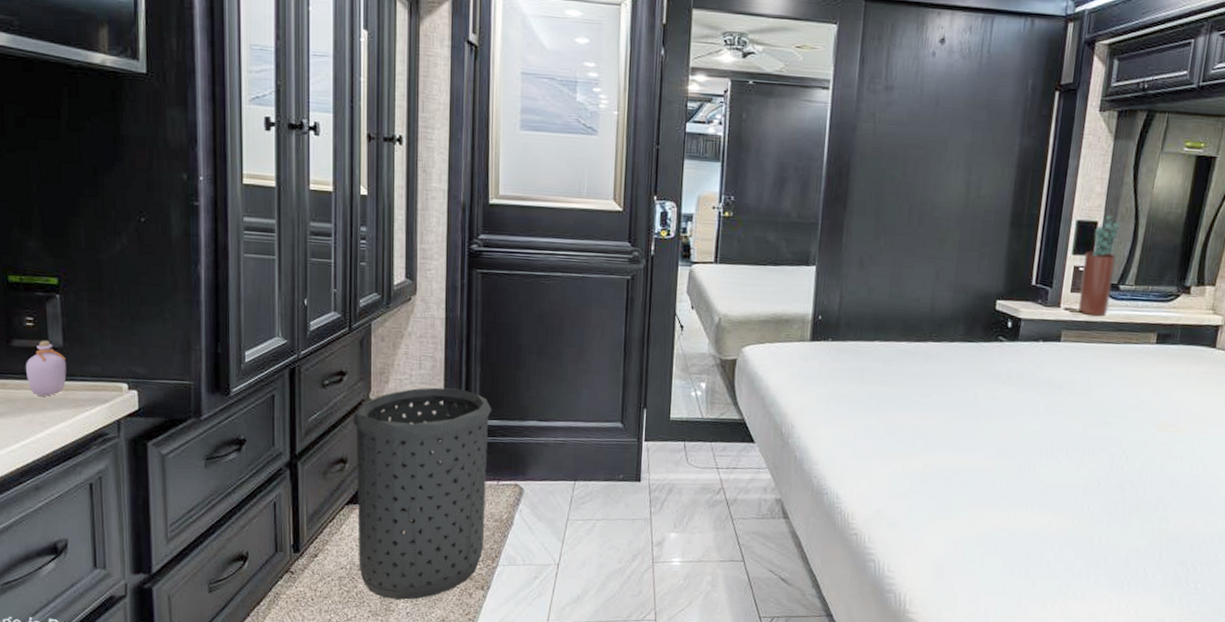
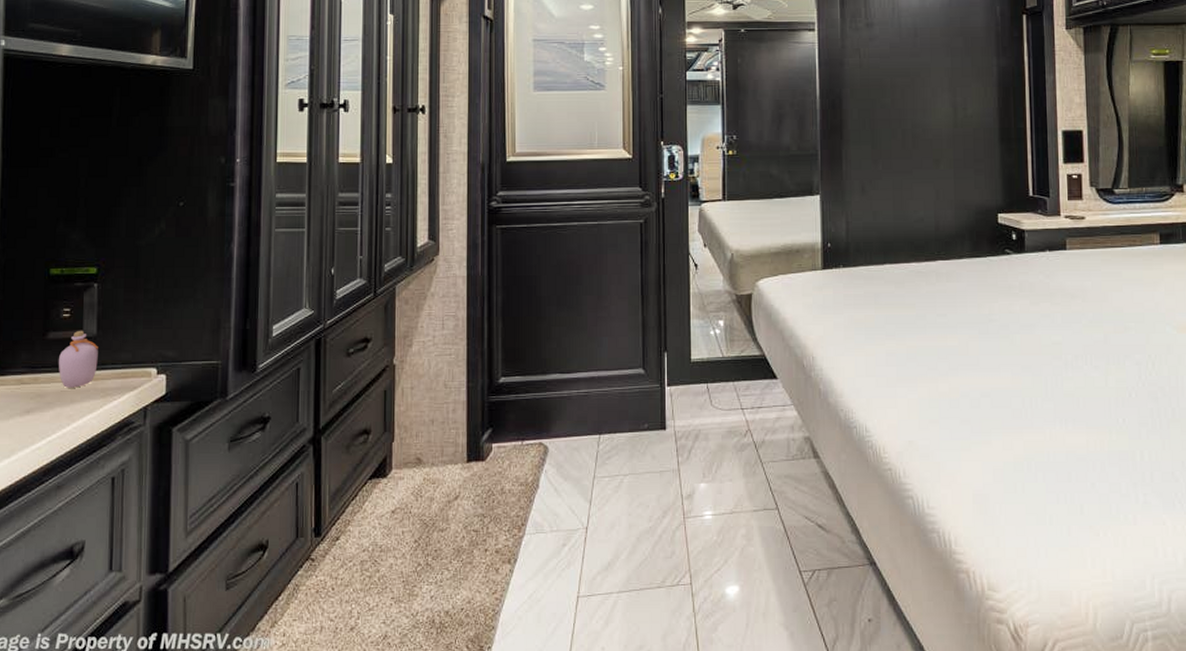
laundry basket: present [353,387,492,600] -> none [377,347,514,582]
vase: present [1077,211,1120,317] -> none [1075,119,1107,222]

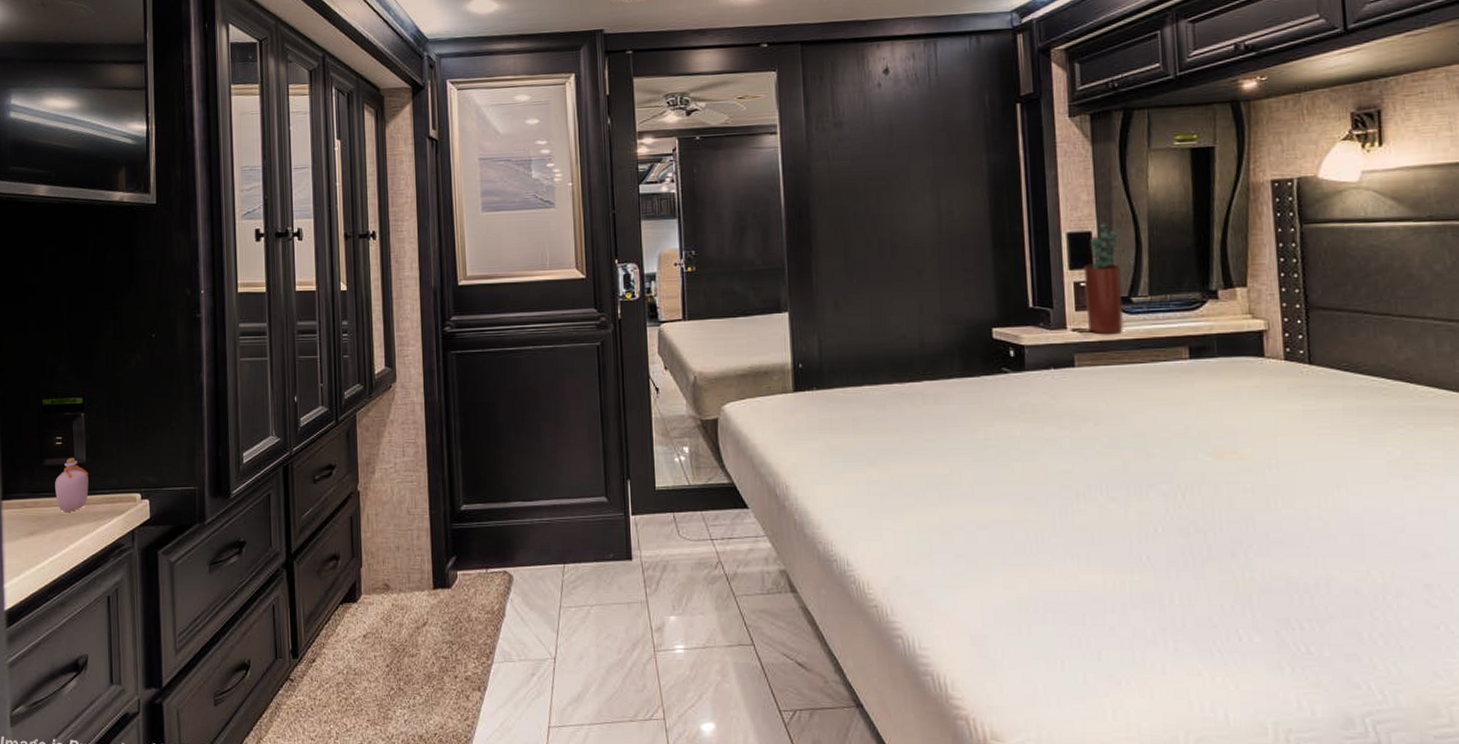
vase: none [1075,119,1107,222] -> present [1083,218,1123,335]

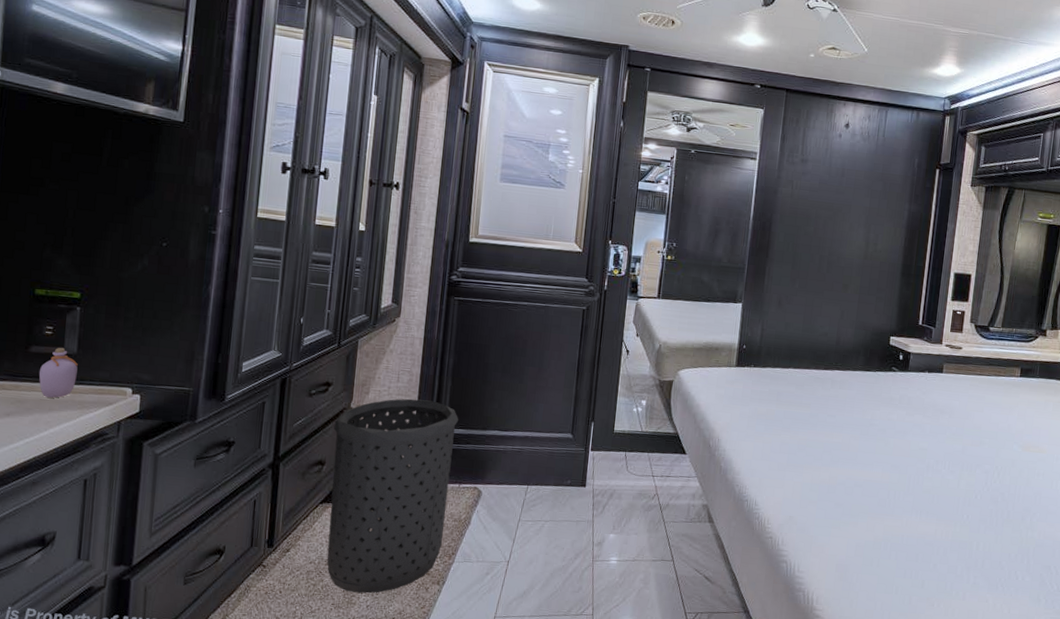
laundry basket: none [343,474,477,706] -> present [326,398,459,593]
vase: present [1083,218,1123,335] -> none [956,266,989,353]

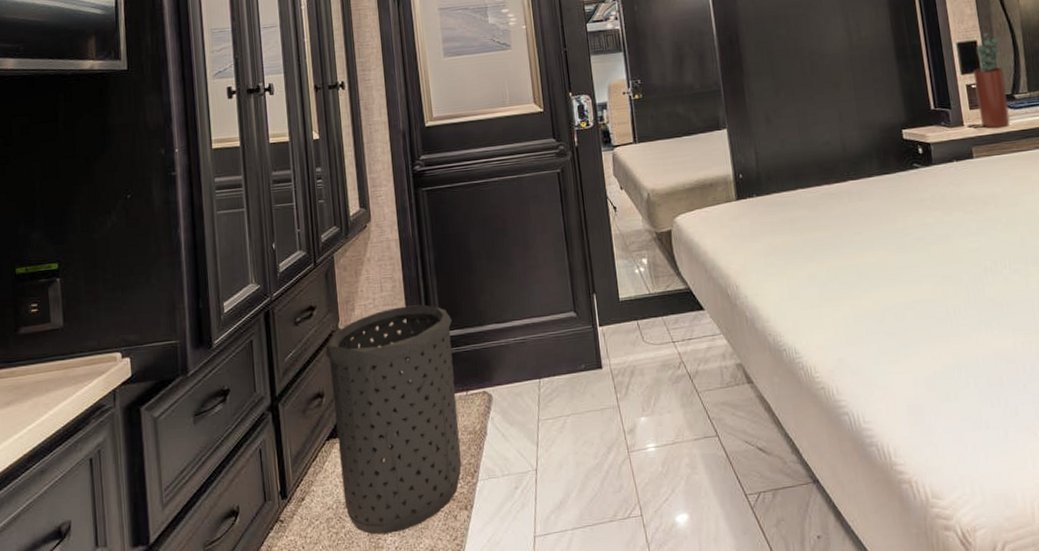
perfume bottle: present [39,348,78,398] -> none [30,324,67,379]
vase: none [956,266,989,353] -> present [973,28,1010,129]

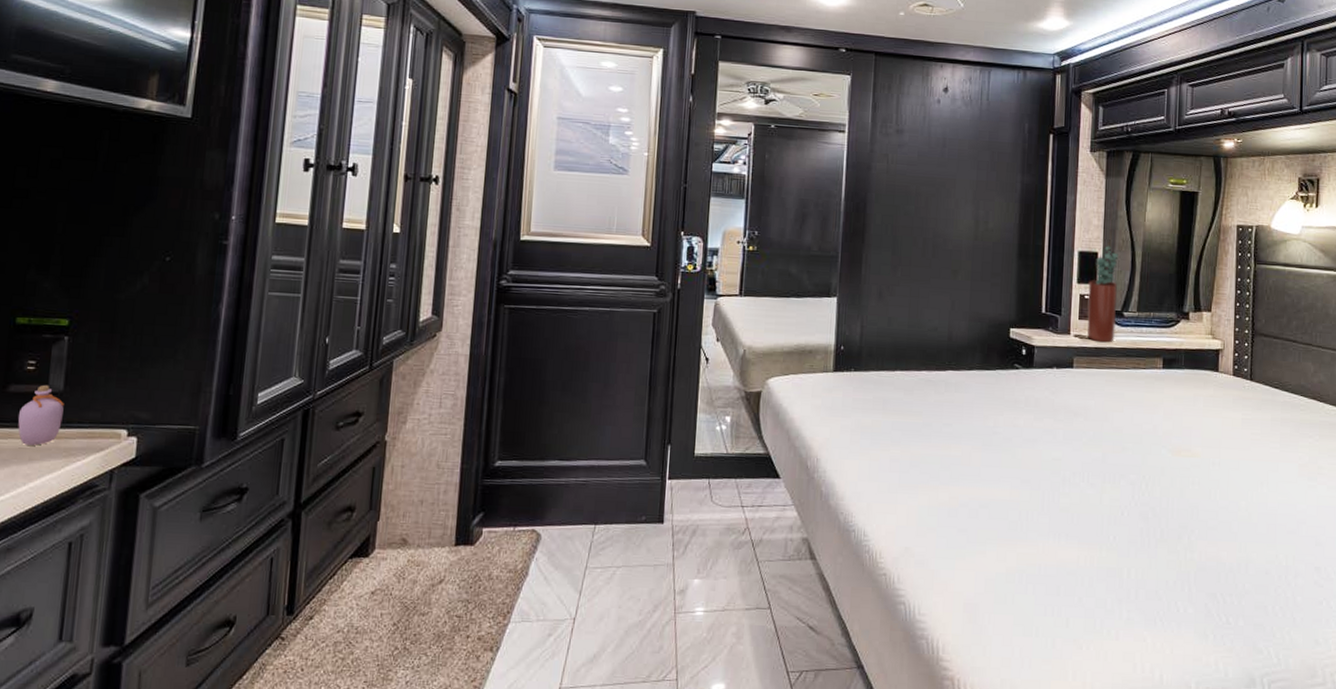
perfume bottle: none [30,324,67,379] -> present [18,385,64,446]
laundry basket: present [325,304,462,535] -> none [357,427,512,666]

